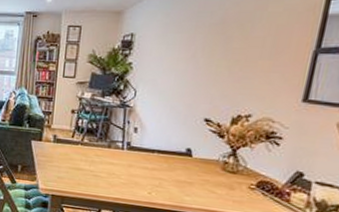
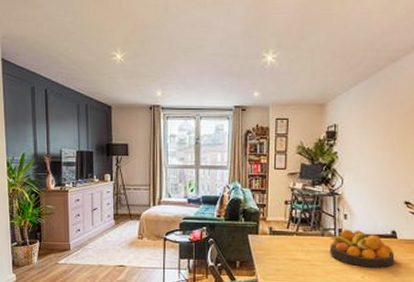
fruit bowl: none [115,142,188,186] -> present [329,229,395,269]

